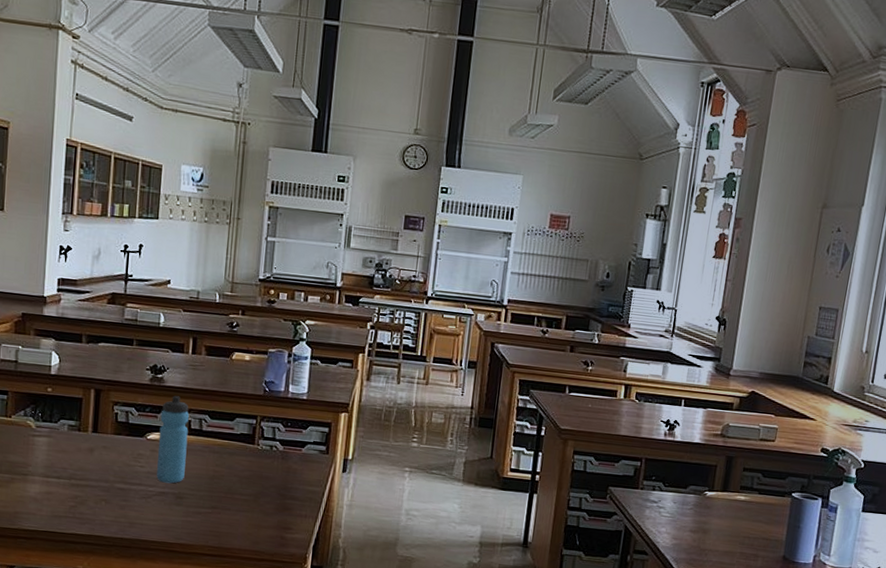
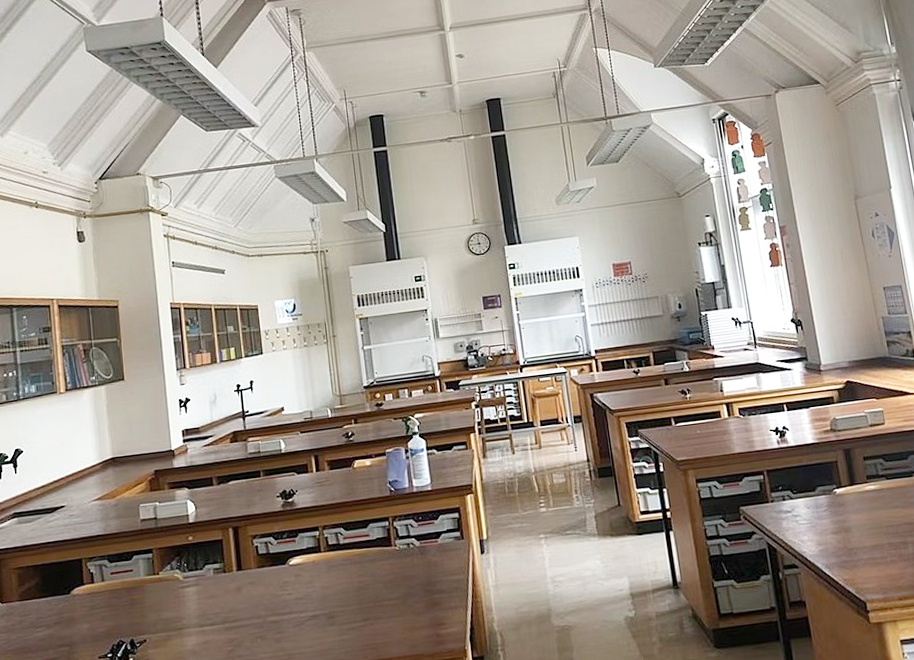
water bottle: present [156,396,189,484] -> none [298,515,332,606]

